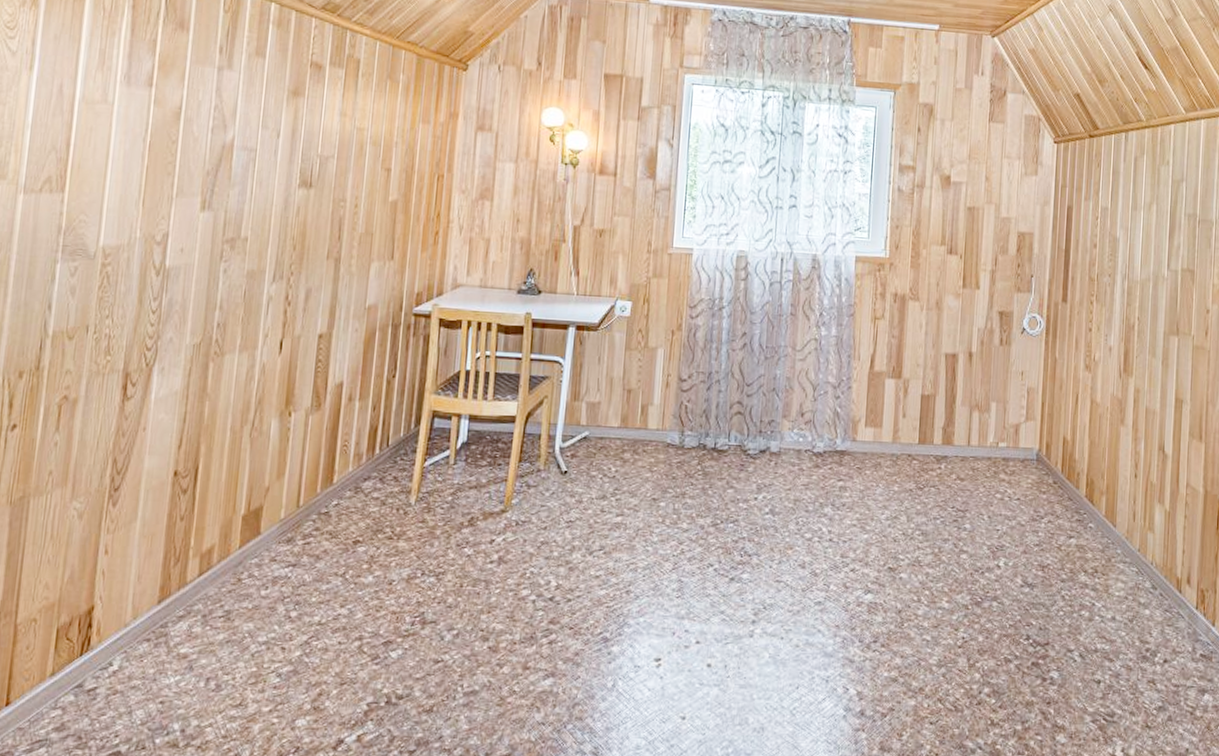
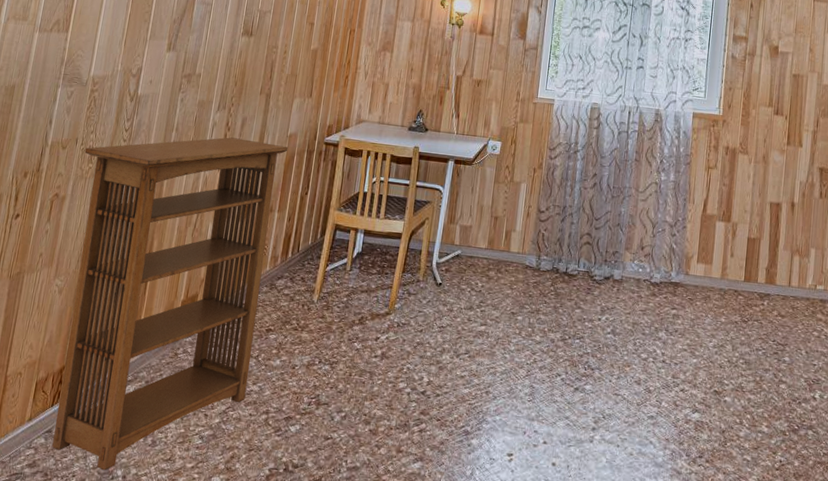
bookshelf: none [85,313,368,726] -> present [52,137,288,471]

